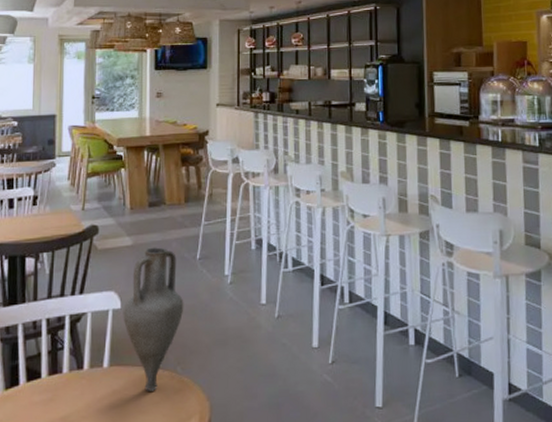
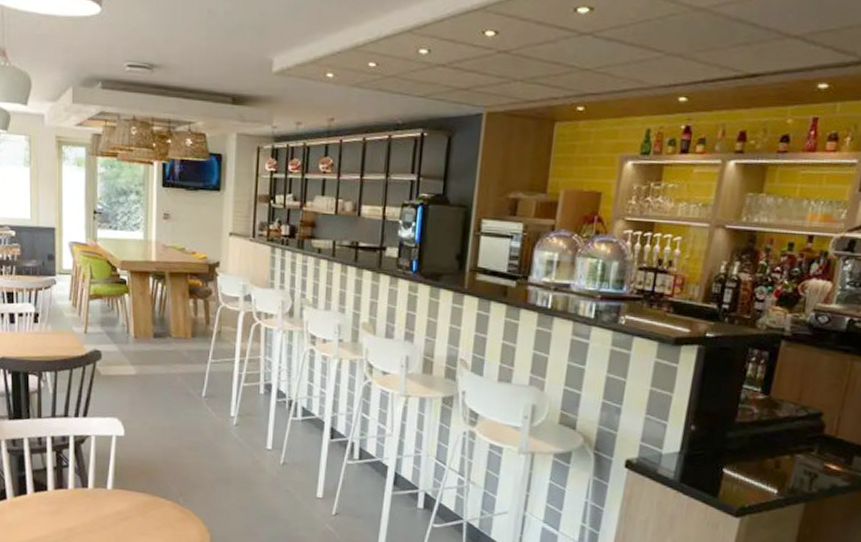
vase: present [123,247,184,391] -> none [126,379,188,517]

